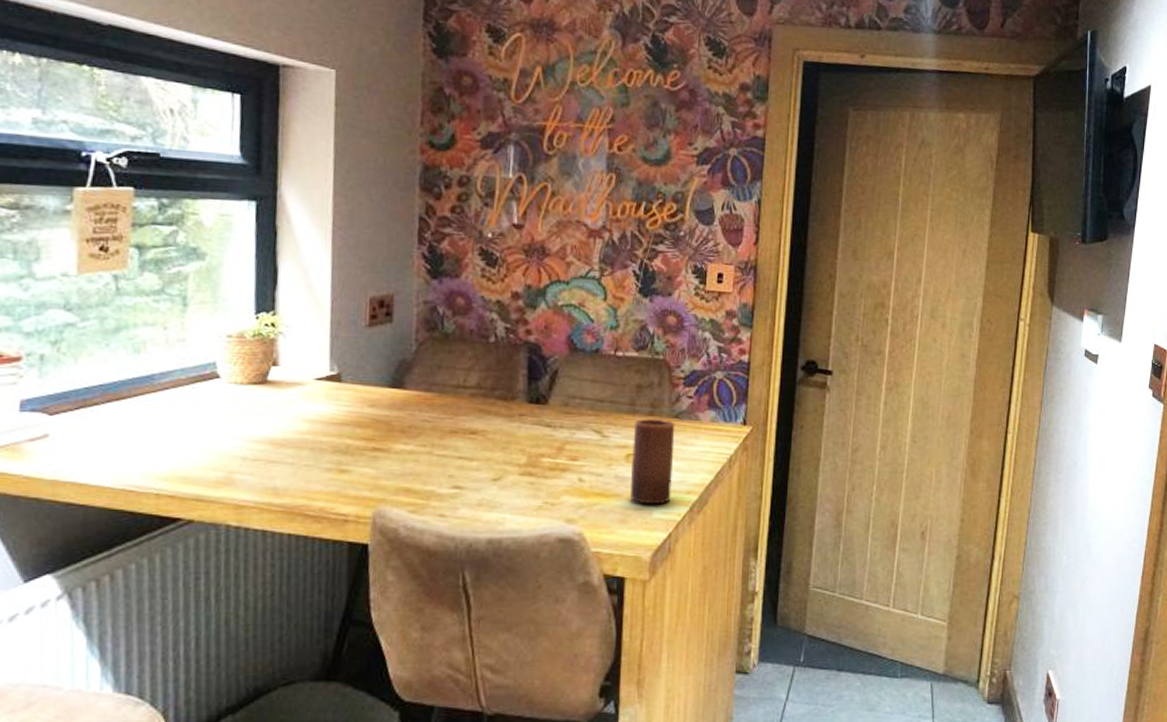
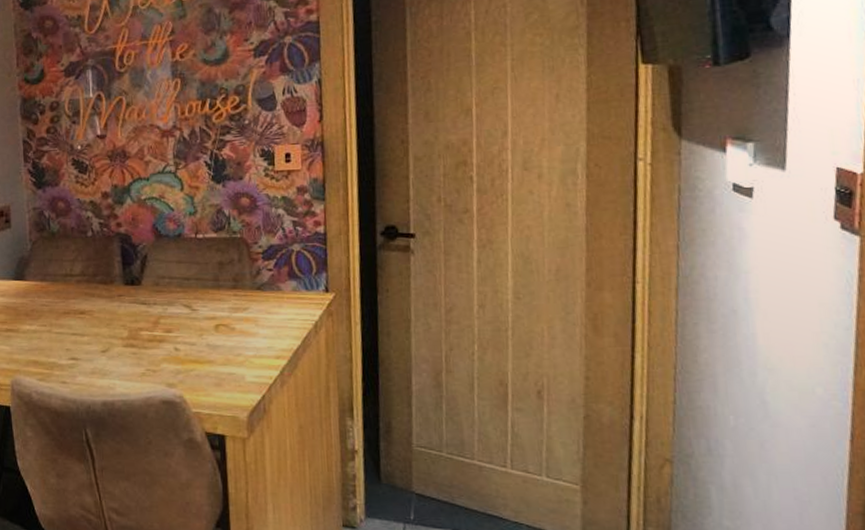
candle: present [630,419,675,505] -> none [220,292,261,369]

